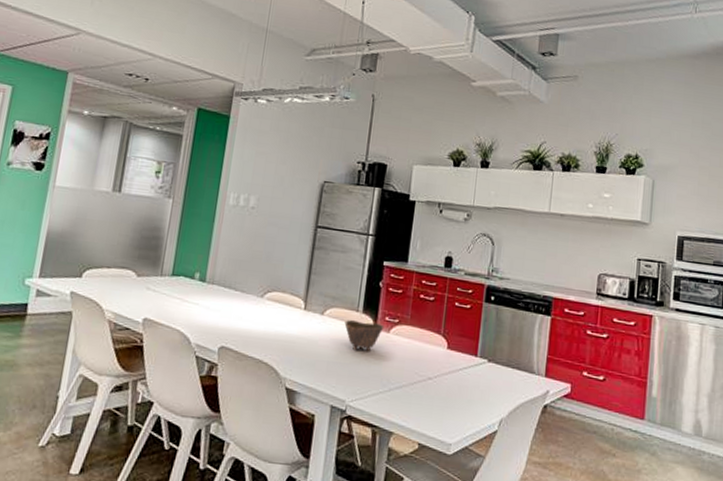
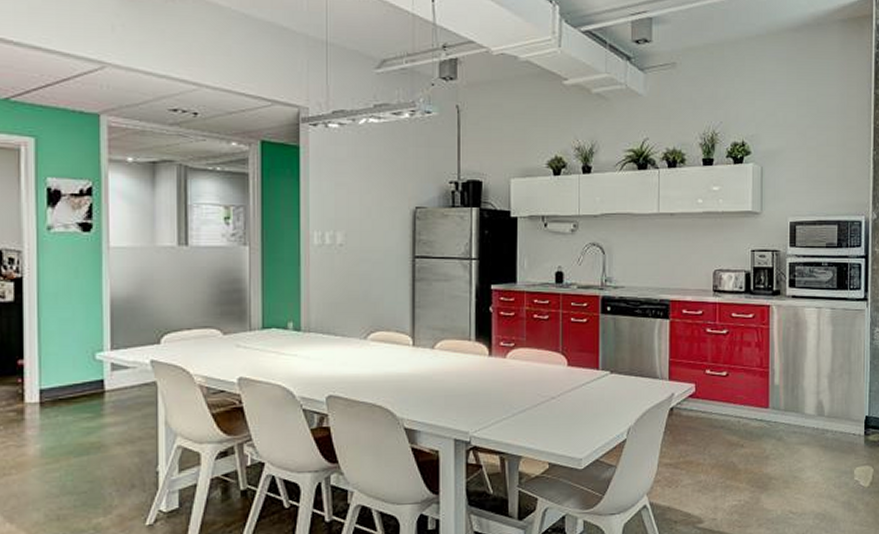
bowl: present [344,320,384,351] -> none [458,350,500,381]

